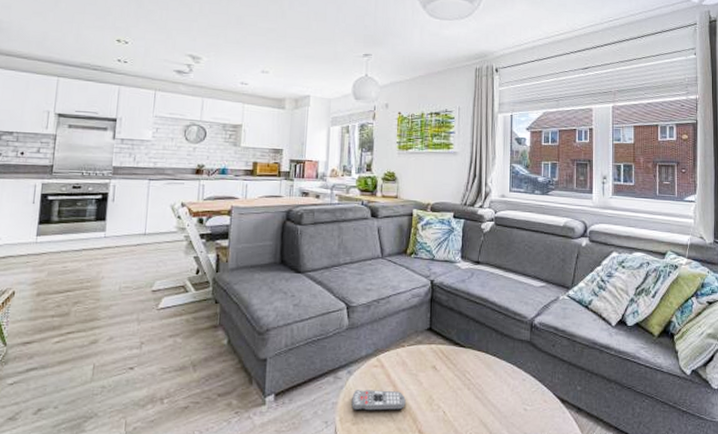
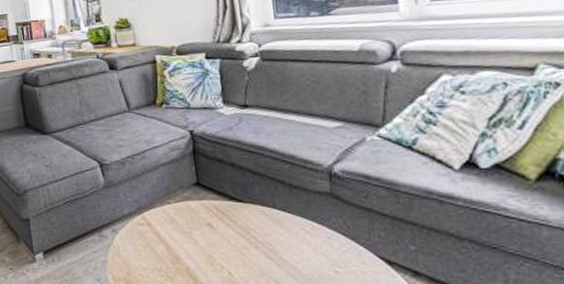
remote control: present [351,390,406,411] -> none [121,248,182,271]

